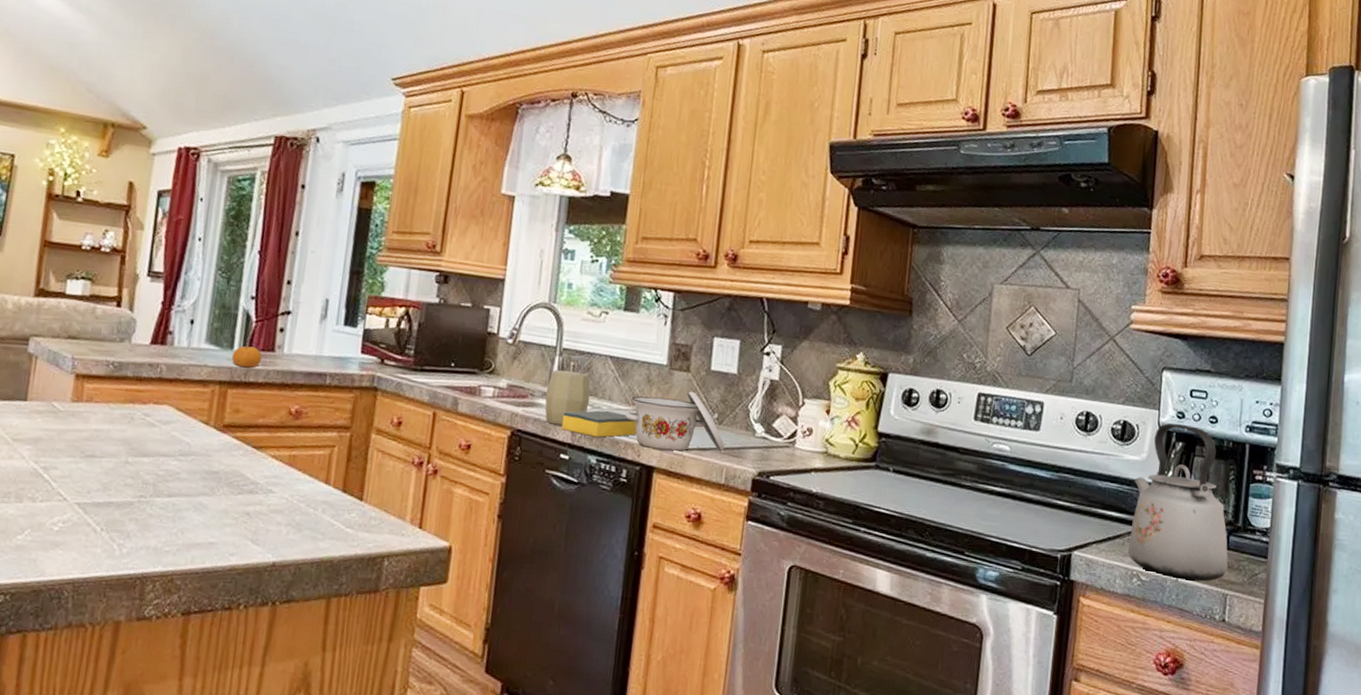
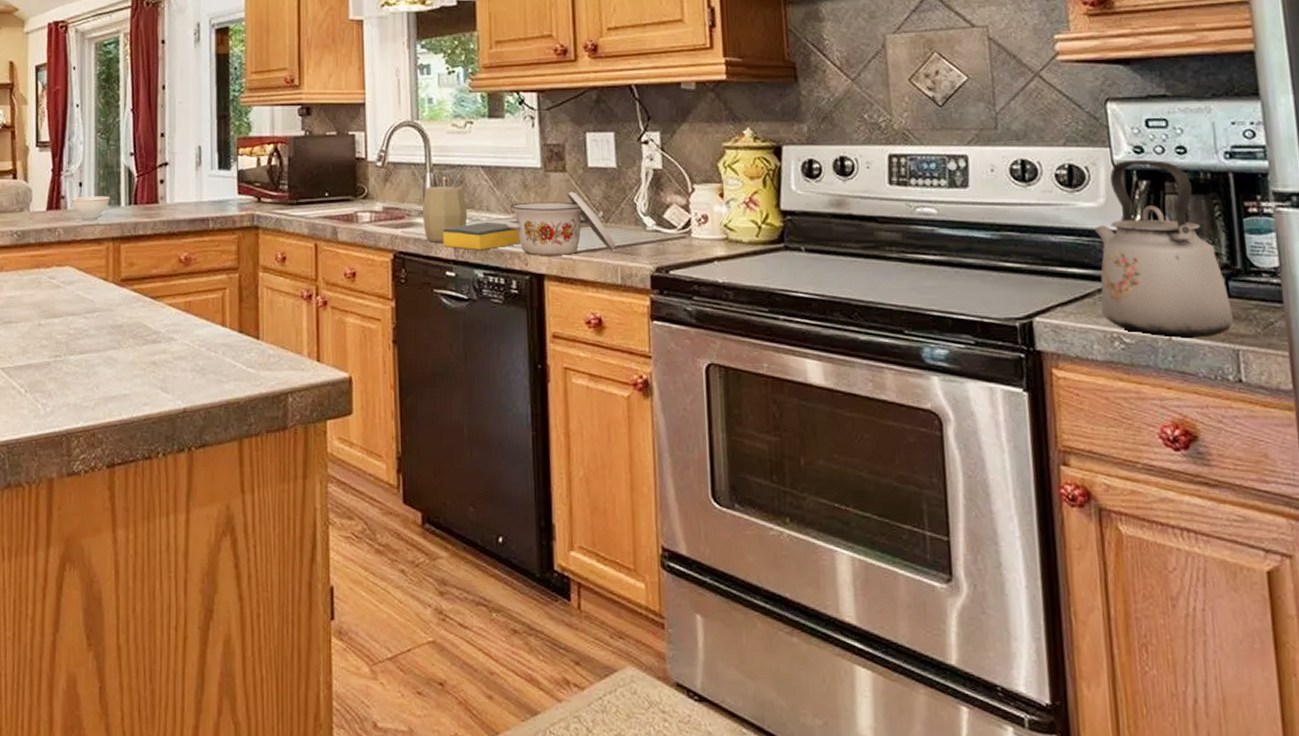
bowl: none [179,334,223,362] -> present [71,196,110,221]
fruit: present [231,346,262,369] -> none [120,201,147,223]

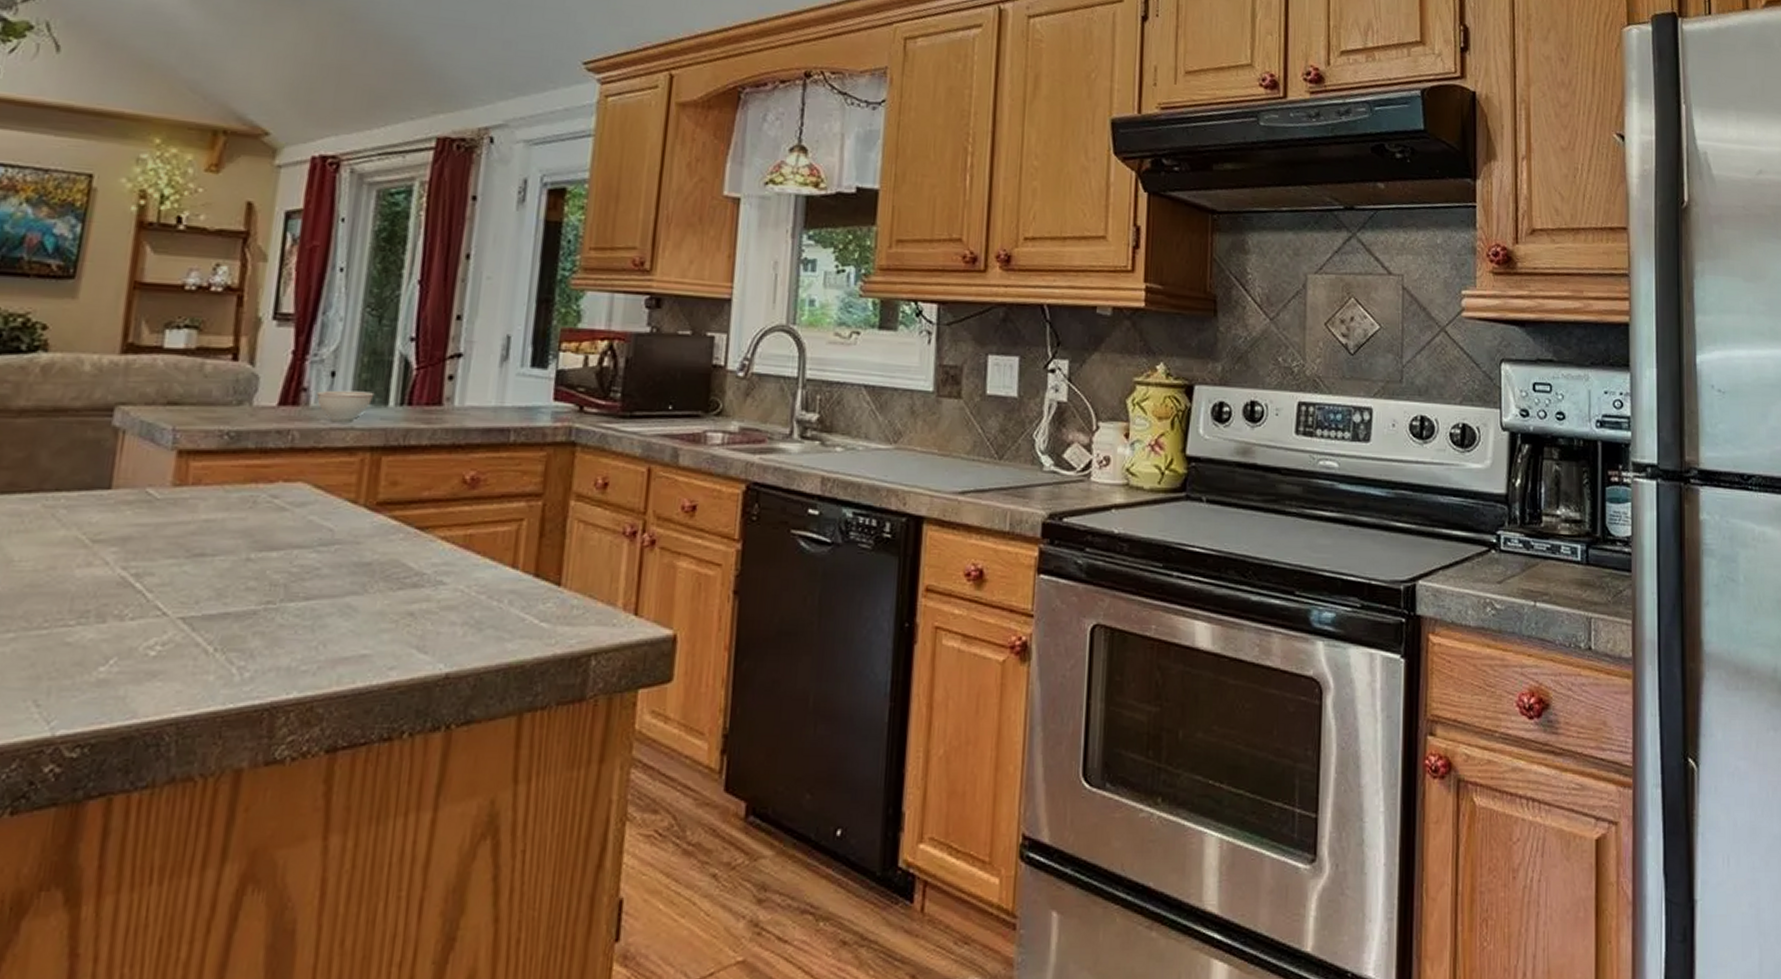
soap dispenser: present [422,169,468,242] -> none [786,386,842,474]
sponge: present [442,221,521,250] -> none [808,451,901,485]
cooking pot: present [506,191,616,255] -> none [886,421,1008,495]
kettle: present [1094,159,1234,338] -> none [1478,423,1590,605]

